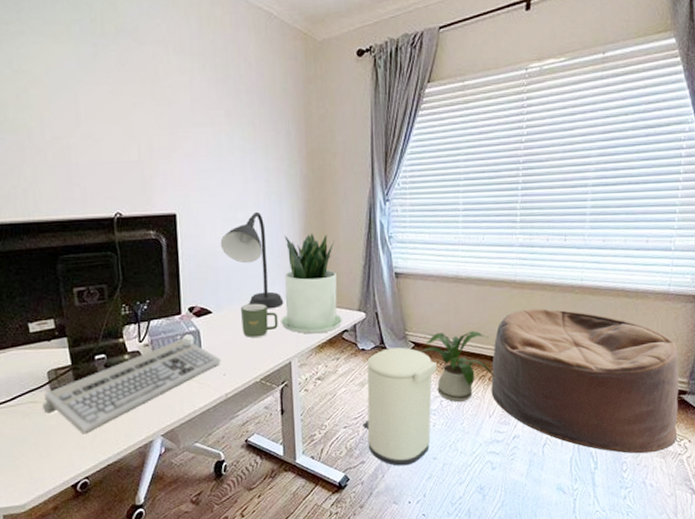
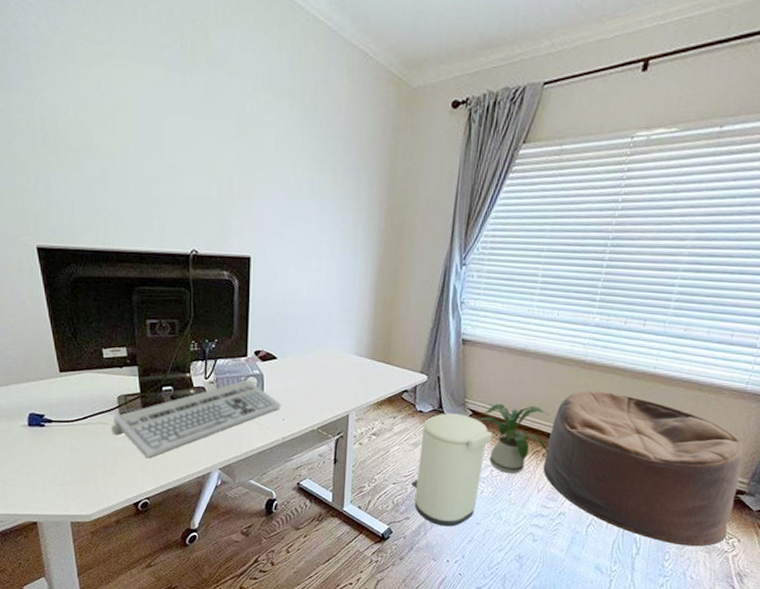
desk lamp: present [220,212,284,309] -> none [291,263,348,361]
mug: present [241,303,278,339] -> none [305,353,340,389]
planter: present [281,232,342,334] -> none [343,289,405,391]

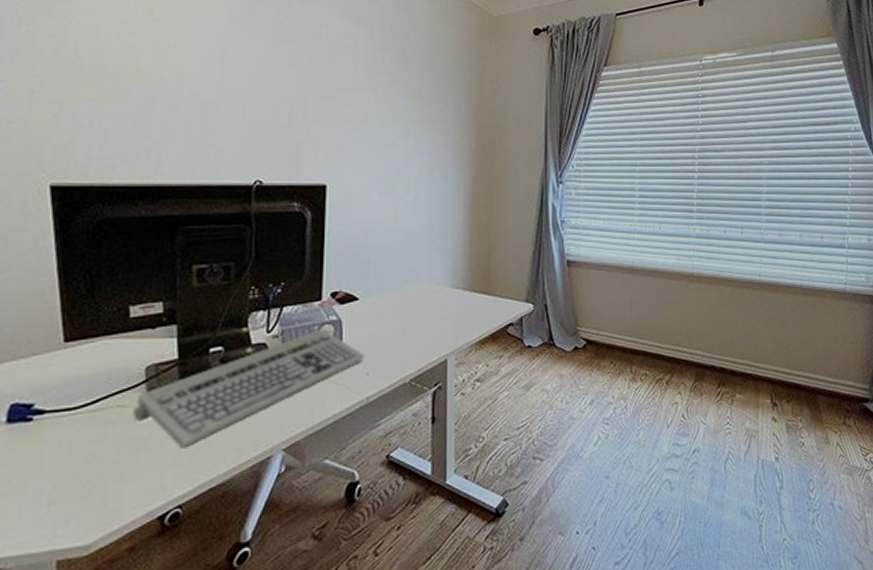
pedal bin: present [412,413,493,527] -> none [526,345,611,487]
house plant: present [477,404,551,473] -> none [592,328,675,409]
bean bag chair: present [543,390,744,547] -> none [668,304,863,470]

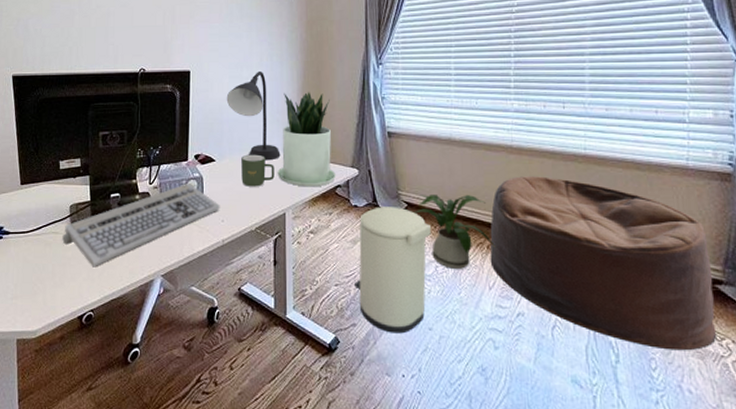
desk lamp: none [374,188,442,297] -> present [226,72,281,161]
mug: none [393,289,435,331] -> present [241,154,275,188]
planter: none [438,213,507,327] -> present [277,91,336,187]
pedal bin: none [526,345,611,487] -> present [355,206,432,334]
house plant: none [592,328,675,409] -> present [413,195,496,269]
bean bag chair: none [668,304,863,470] -> present [490,175,717,351]

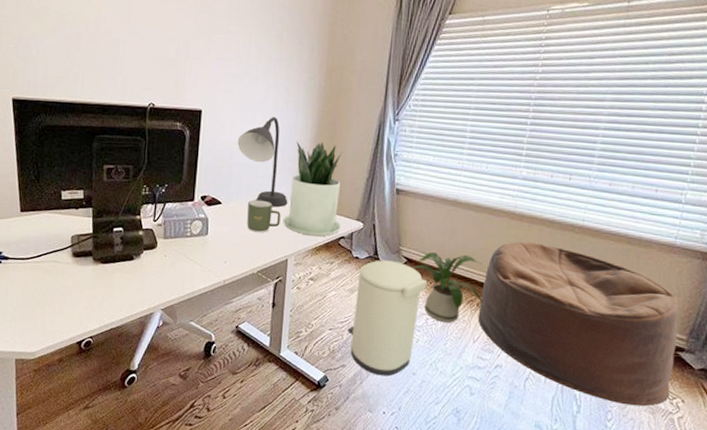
computer keyboard: present [62,184,220,268] -> none [63,223,224,297]

